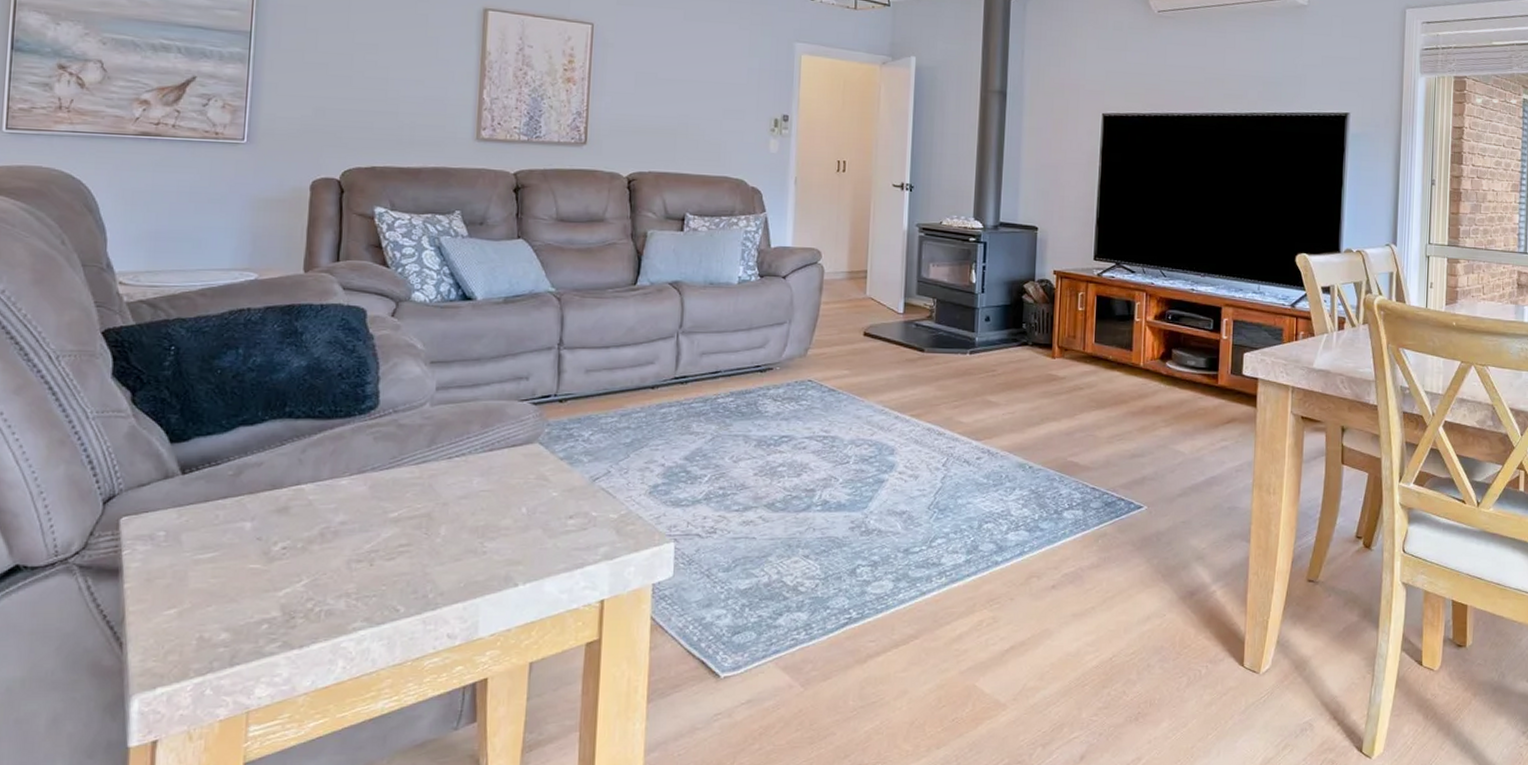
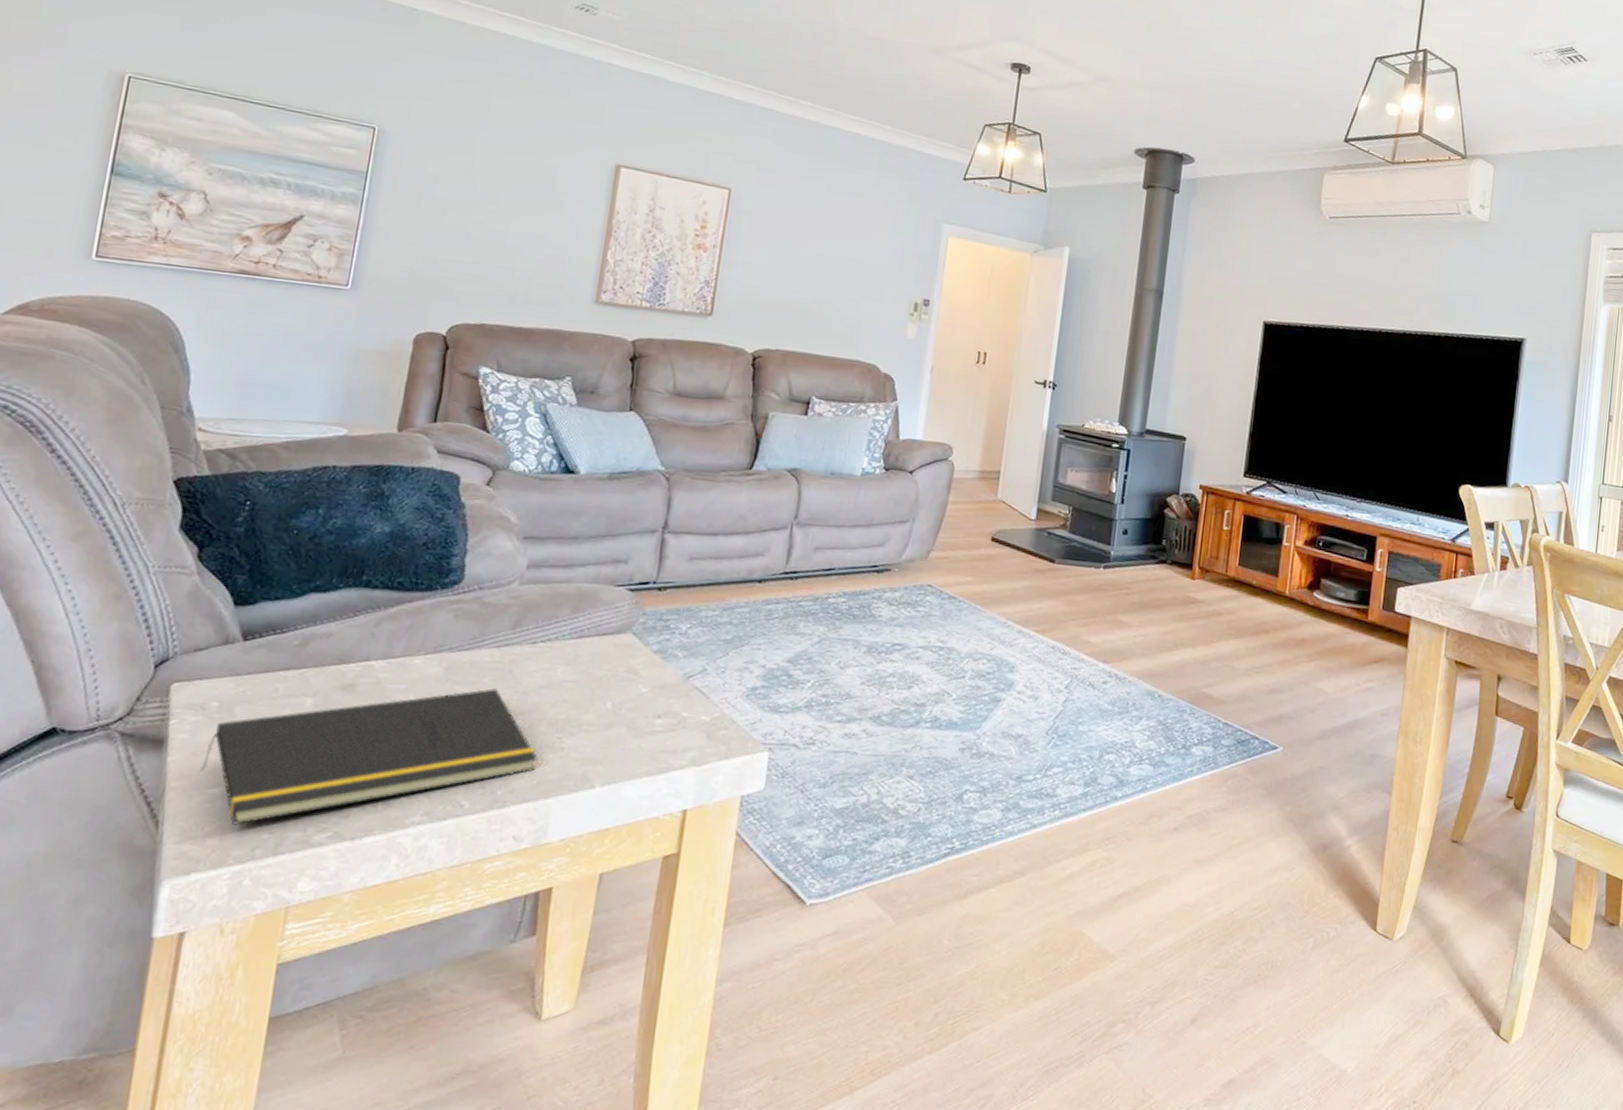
notepad: none [155,502,464,642] -> present [200,688,538,825]

